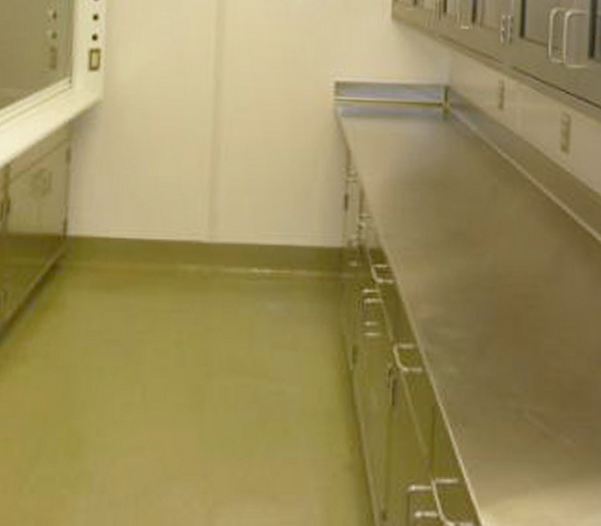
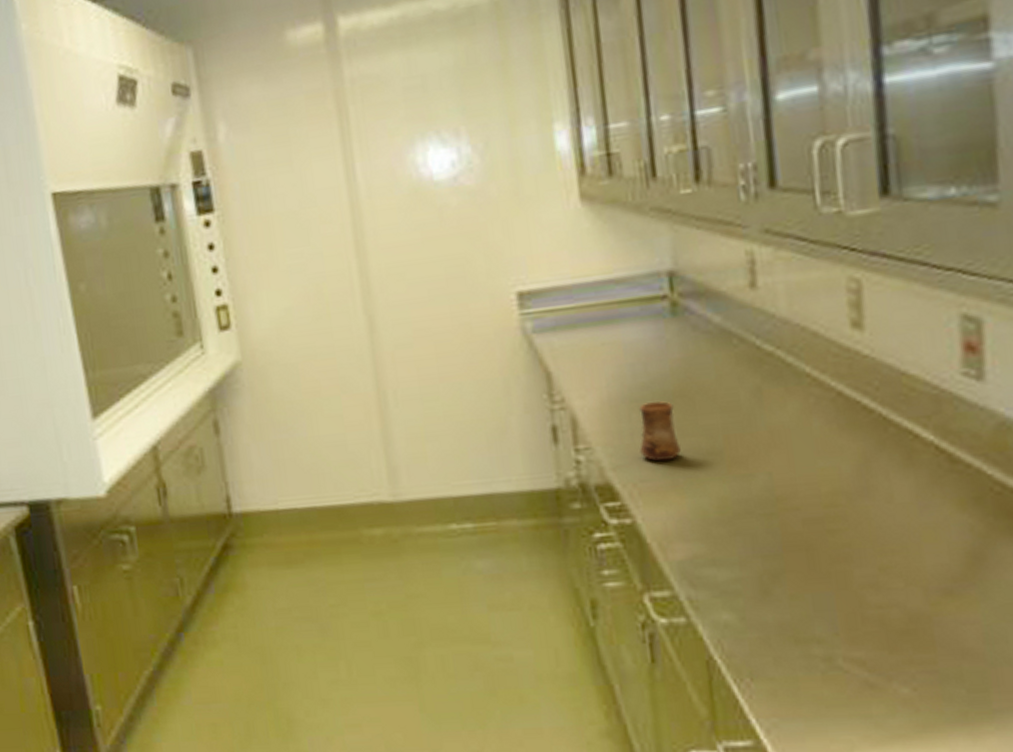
cup: none [407,186,436,235] -> present [639,401,681,462]

